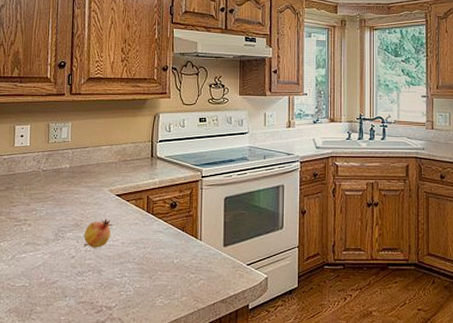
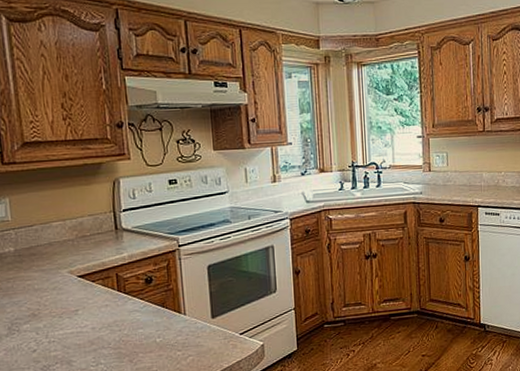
fruit: present [83,218,112,248] -> none [44,304,78,338]

